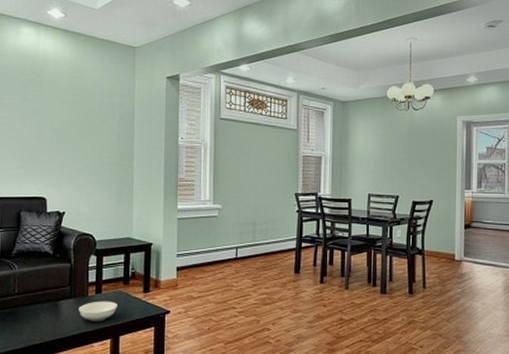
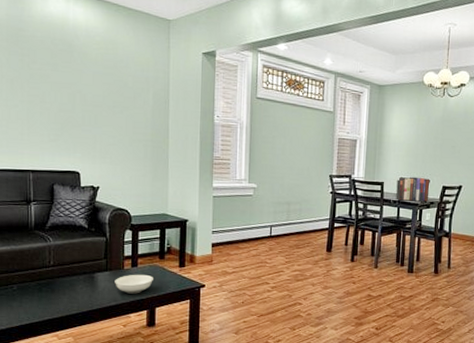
books: none [364,192,399,218] -> present [396,176,430,202]

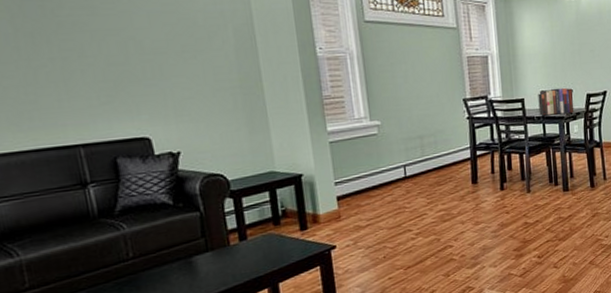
bowl: present [115,274,153,294] -> none [220,246,270,274]

